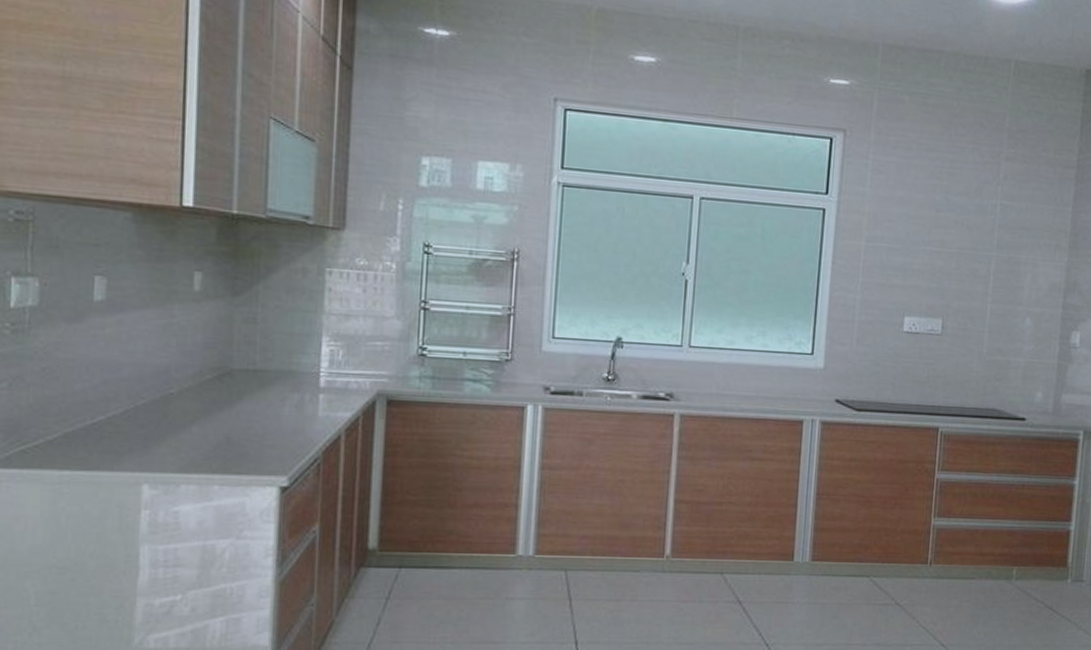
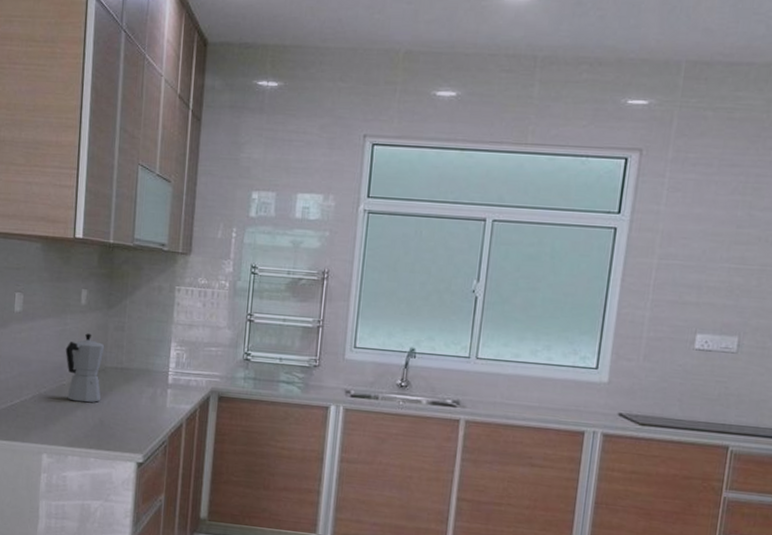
moka pot: none [172,327,230,416] -> present [65,333,105,403]

